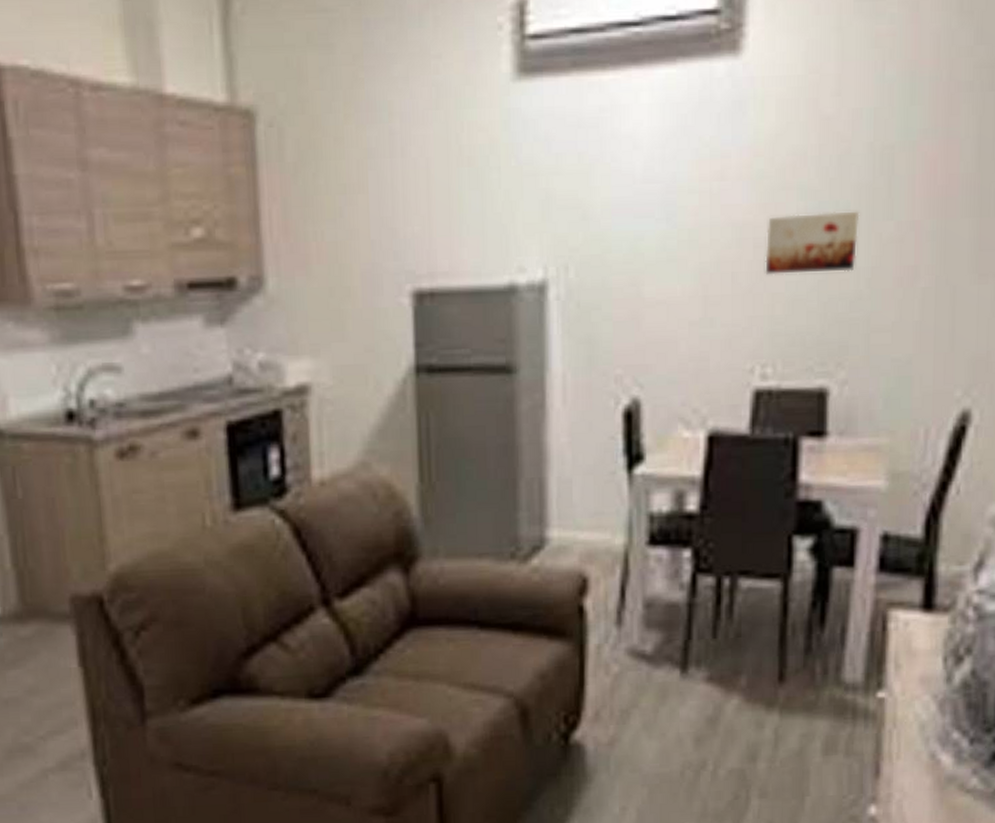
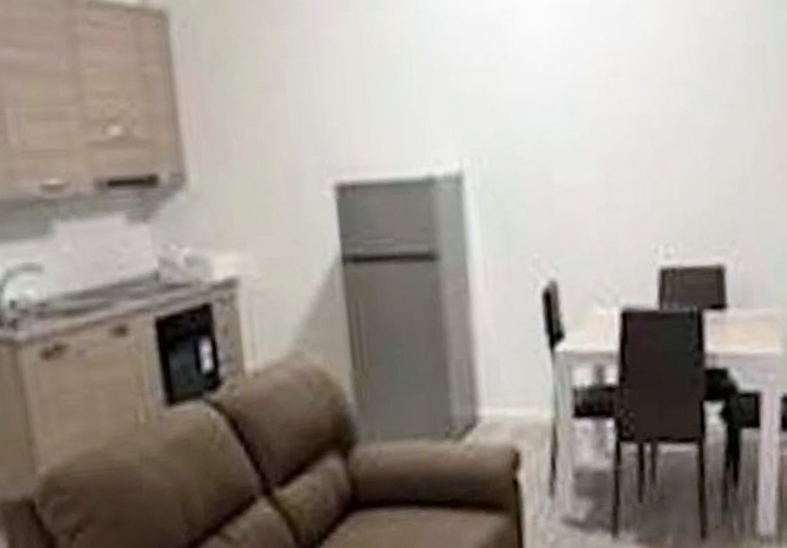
wall art: present [765,211,860,275] -> none [660,103,741,162]

